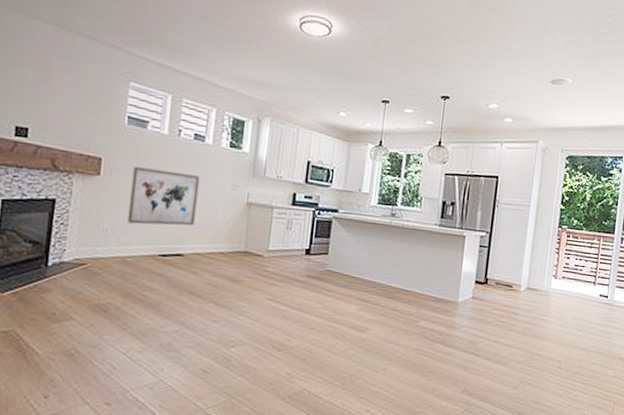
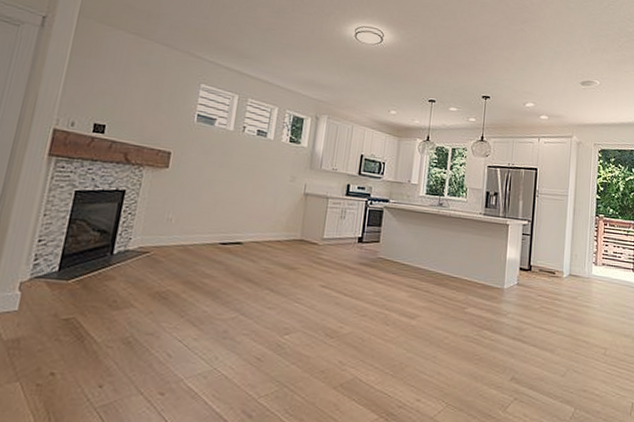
wall art: present [127,167,200,226] -> none [191,160,261,216]

